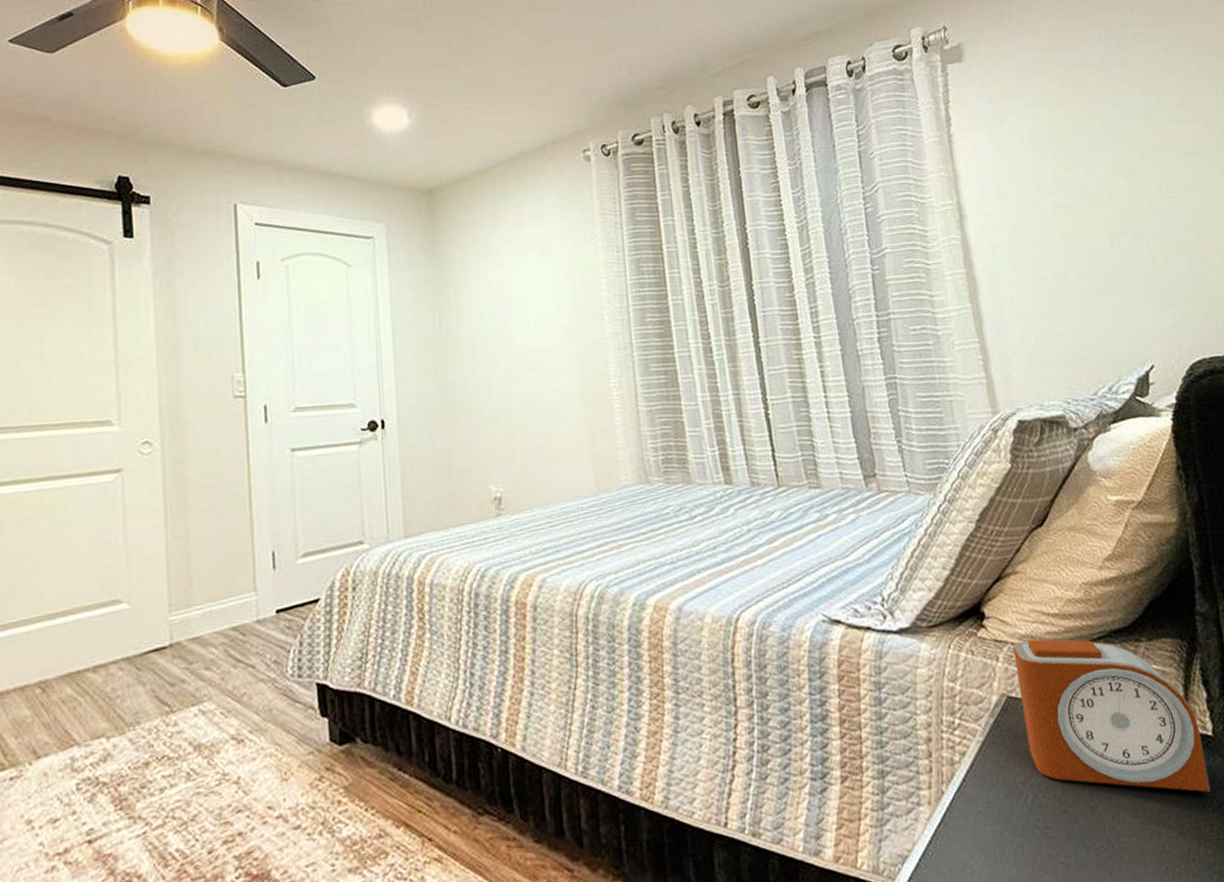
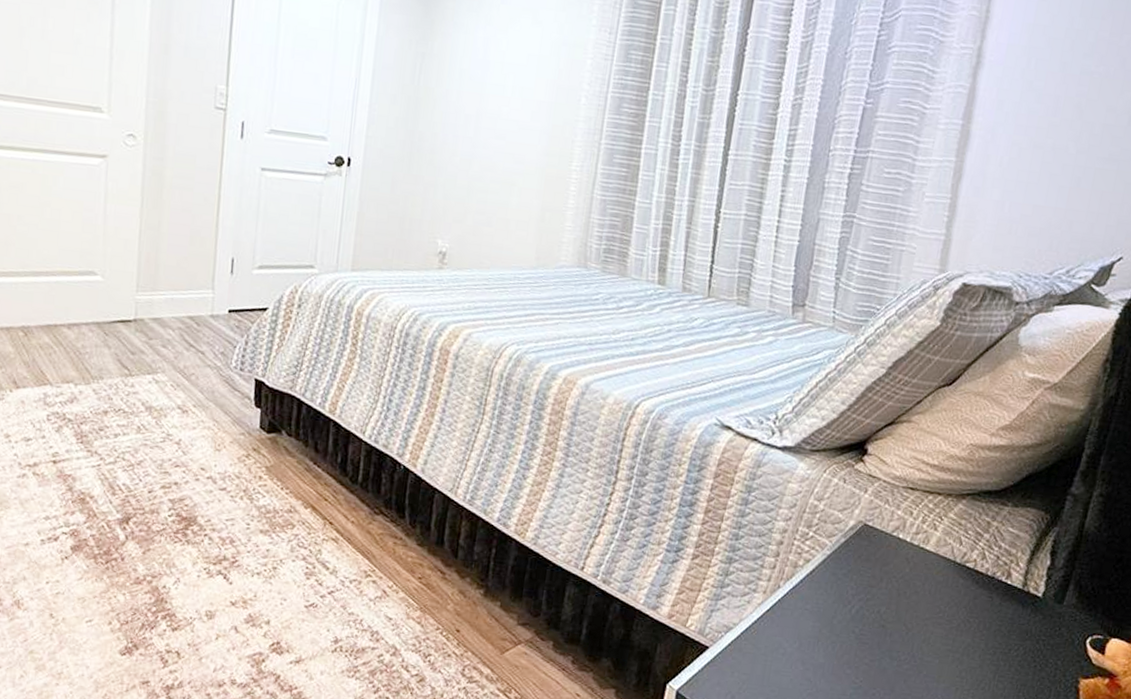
alarm clock: present [1012,639,1211,793] -> none [868,481,1033,641]

